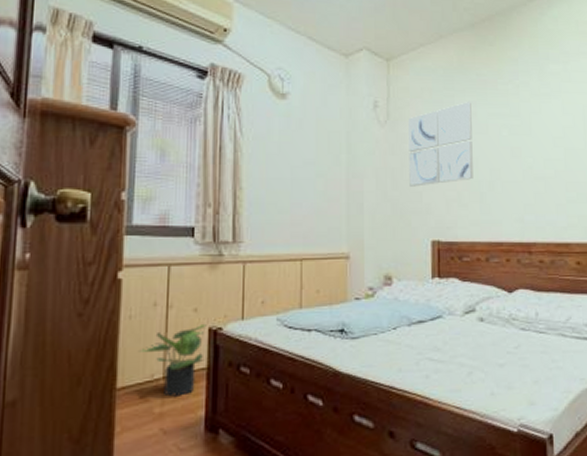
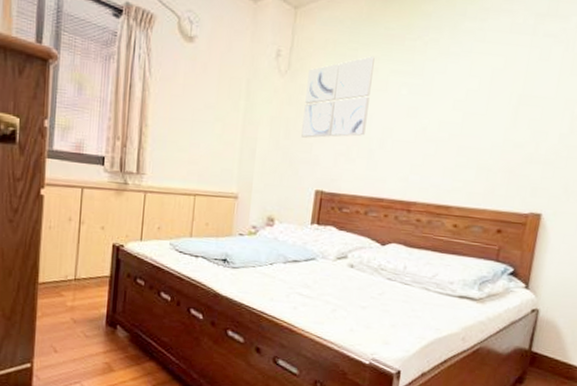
potted plant: present [139,325,207,397] -> none [56,240,111,296]

